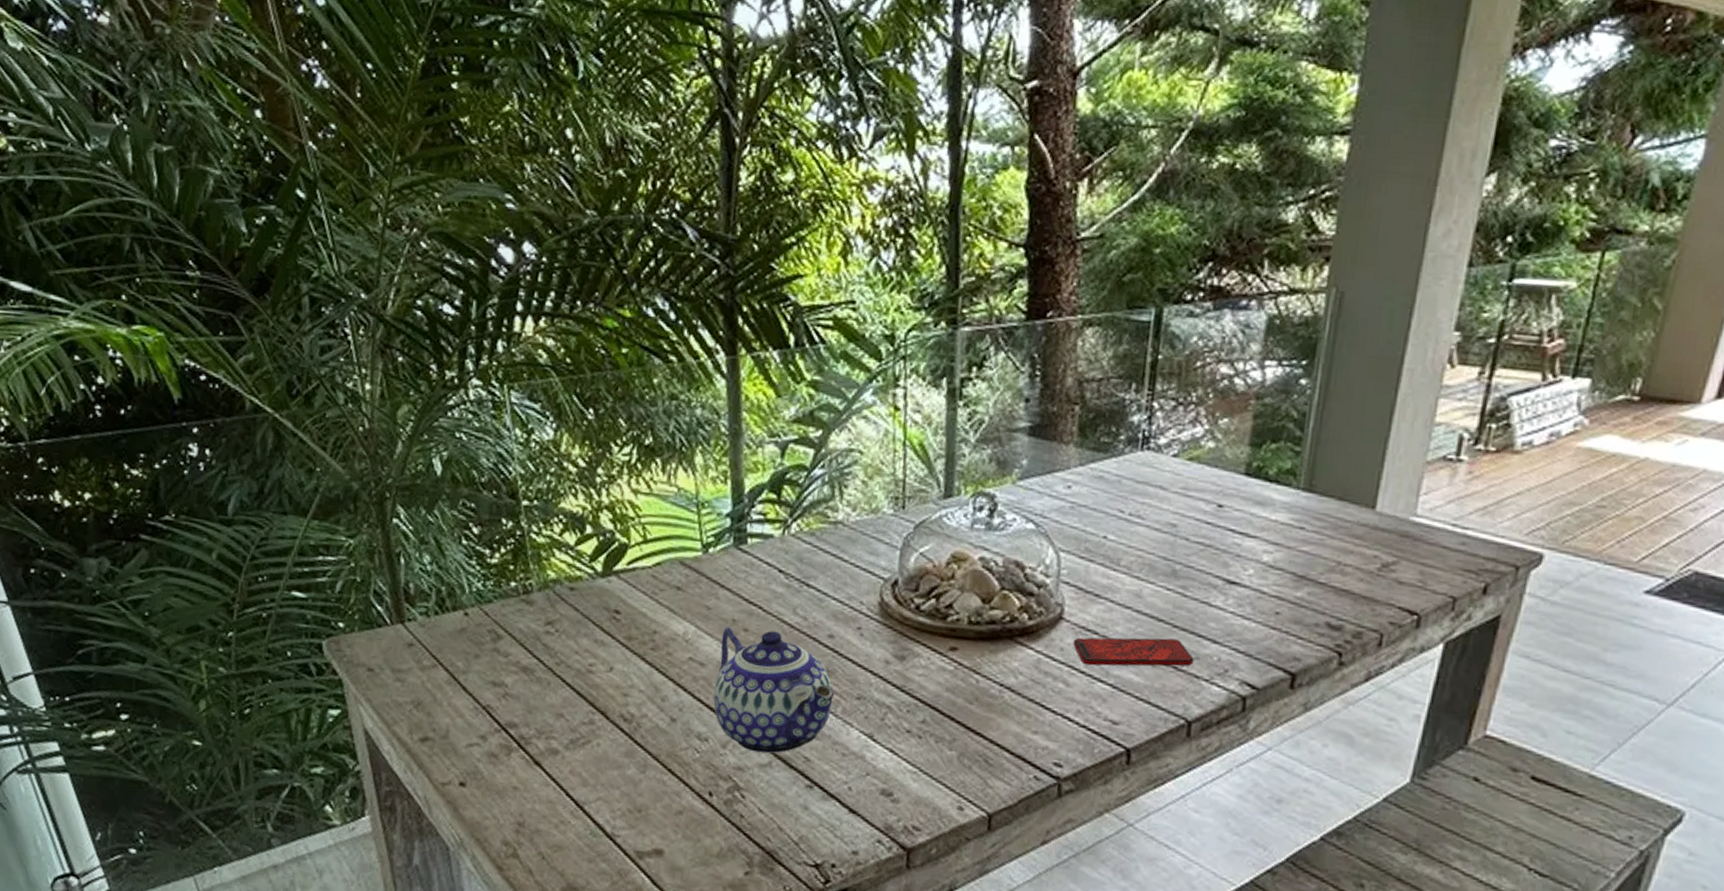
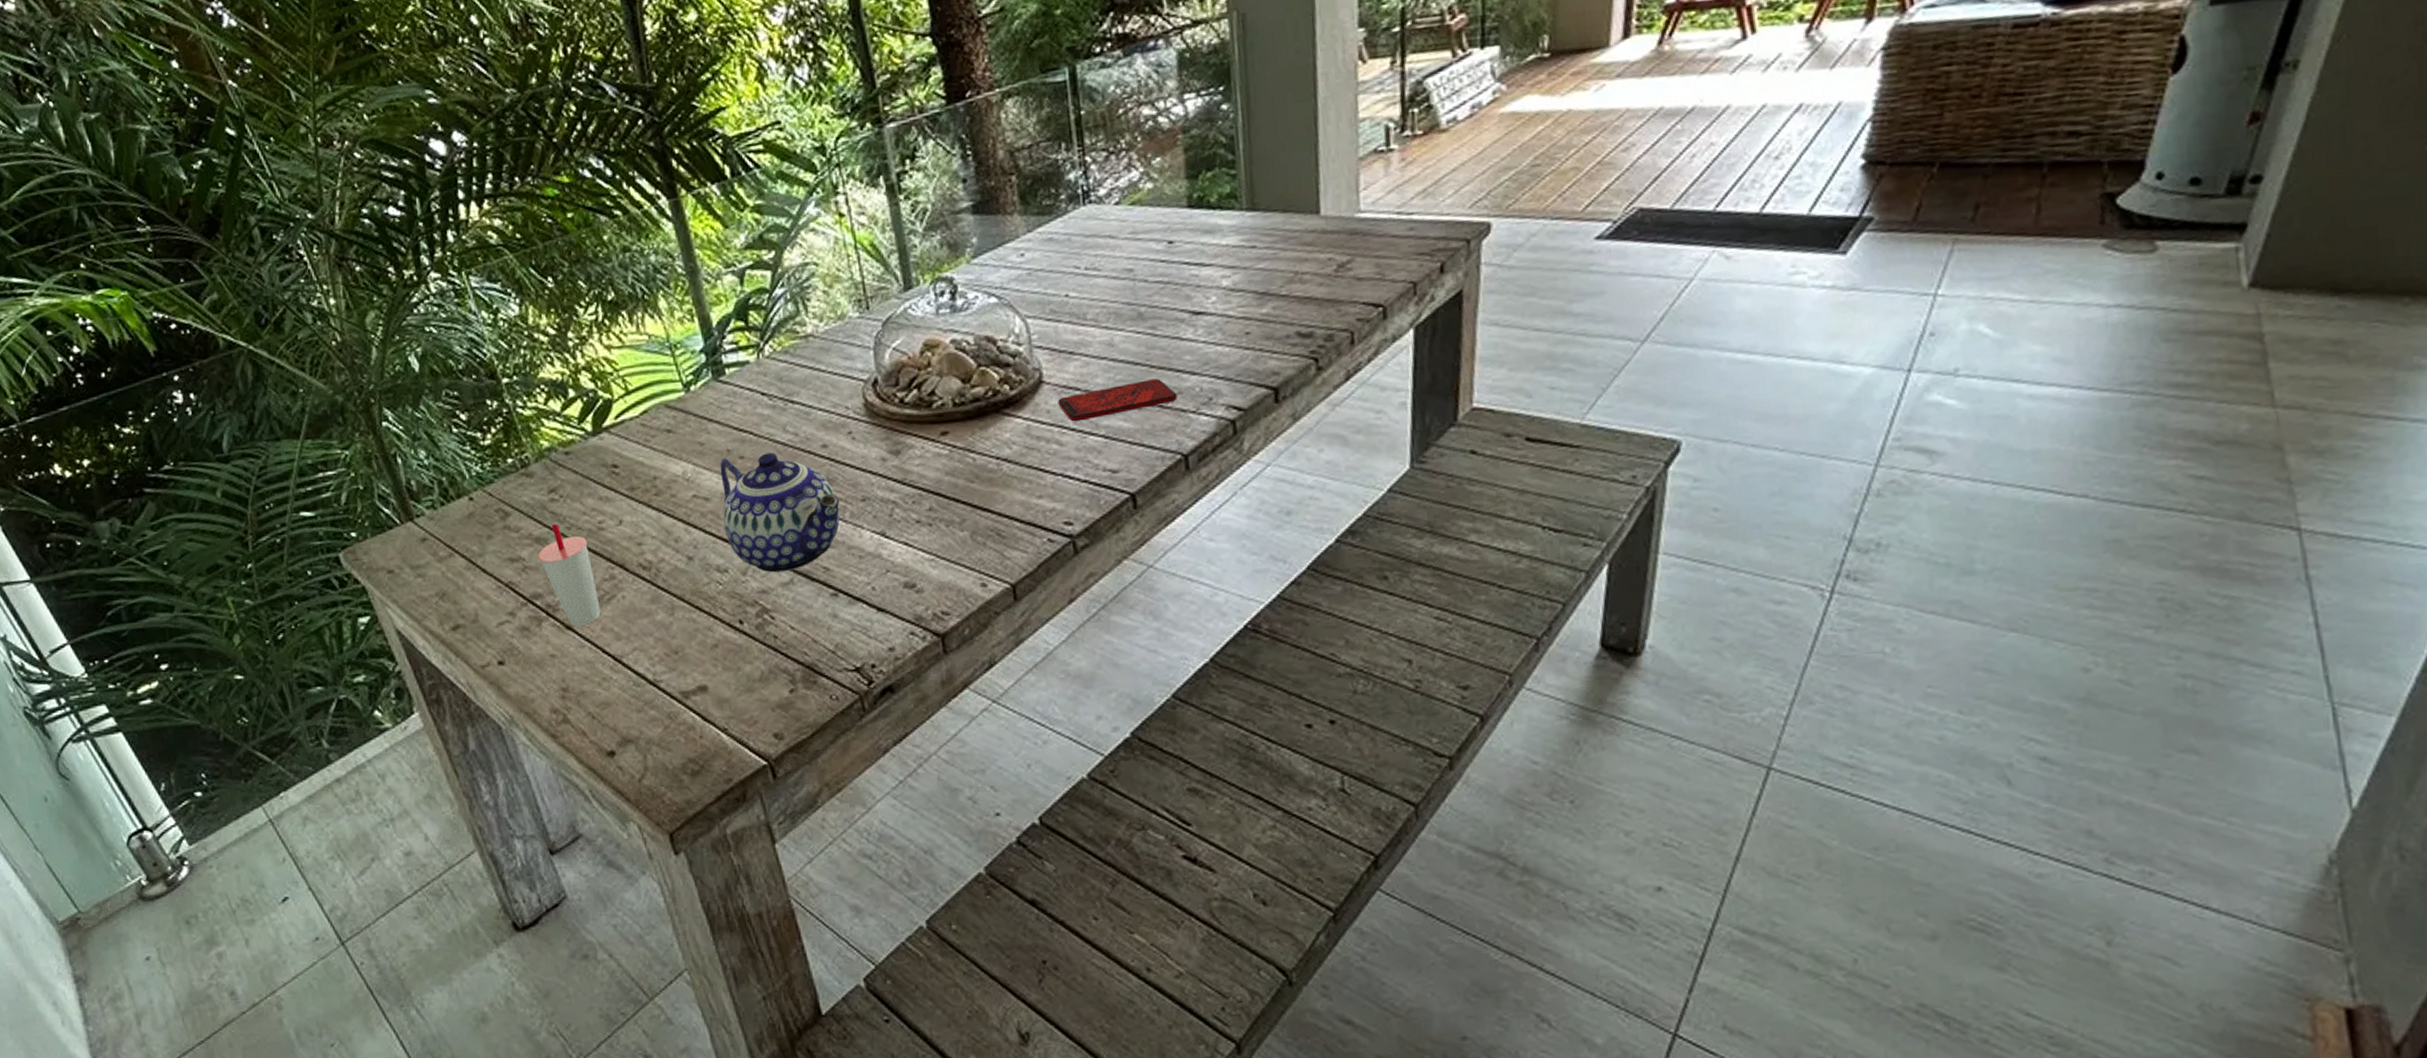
cup: none [520,656,574,764] -> present [537,523,601,626]

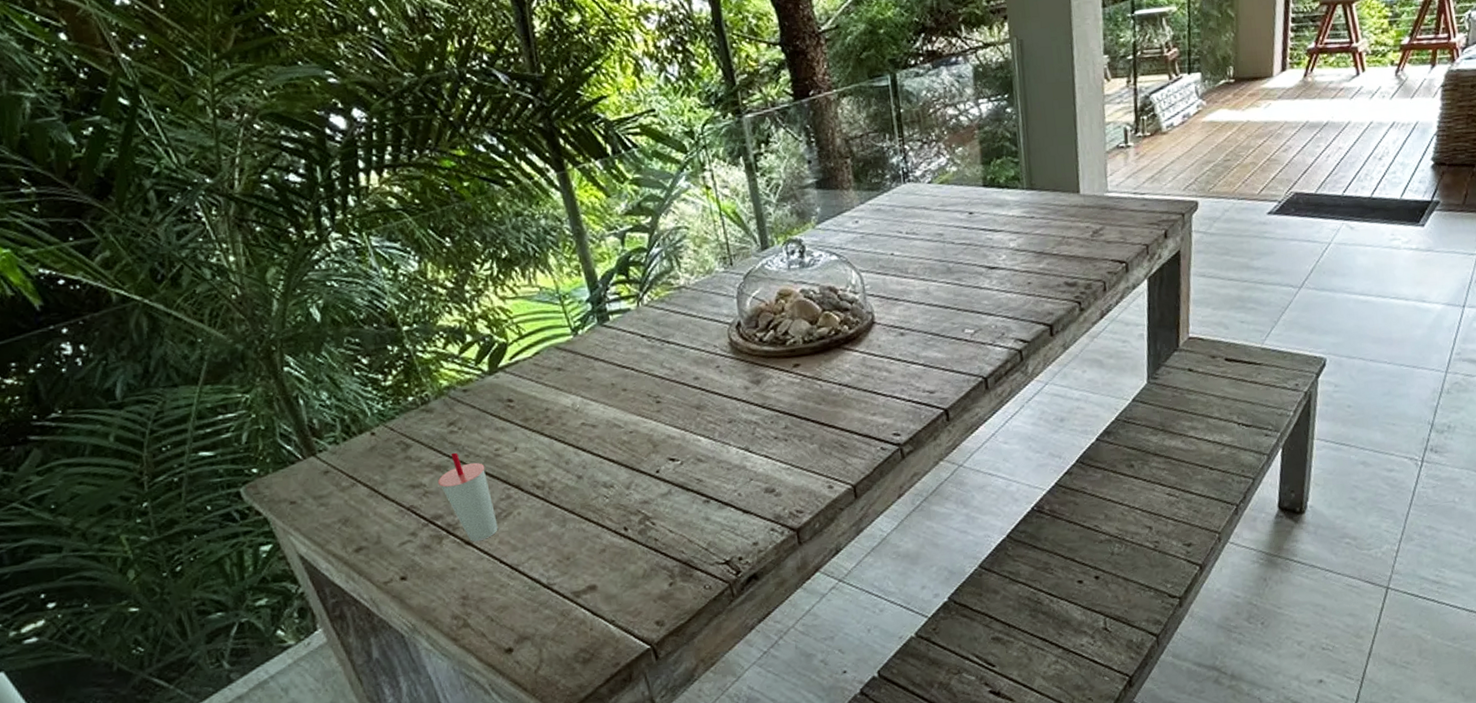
teapot: present [720,452,840,573] -> none [605,385,711,486]
smartphone: present [1058,379,1178,422] -> none [886,319,979,354]

